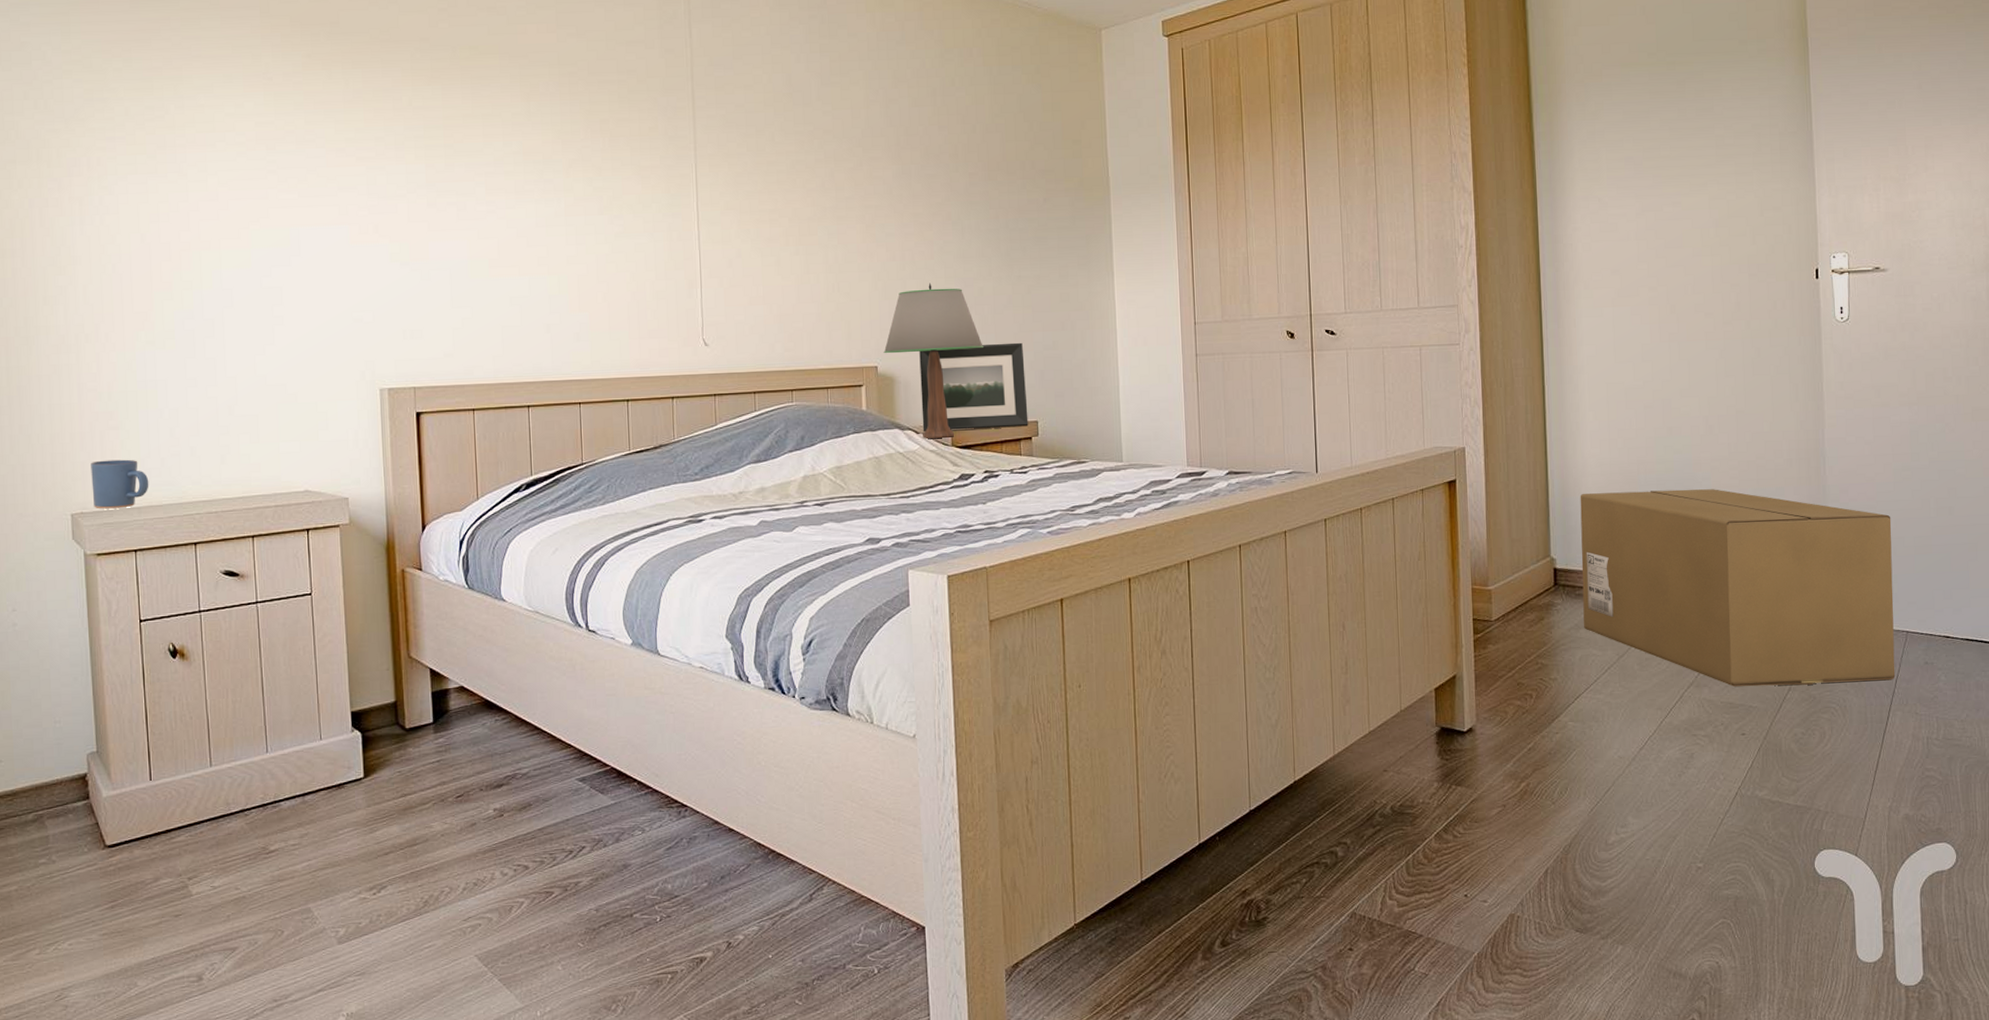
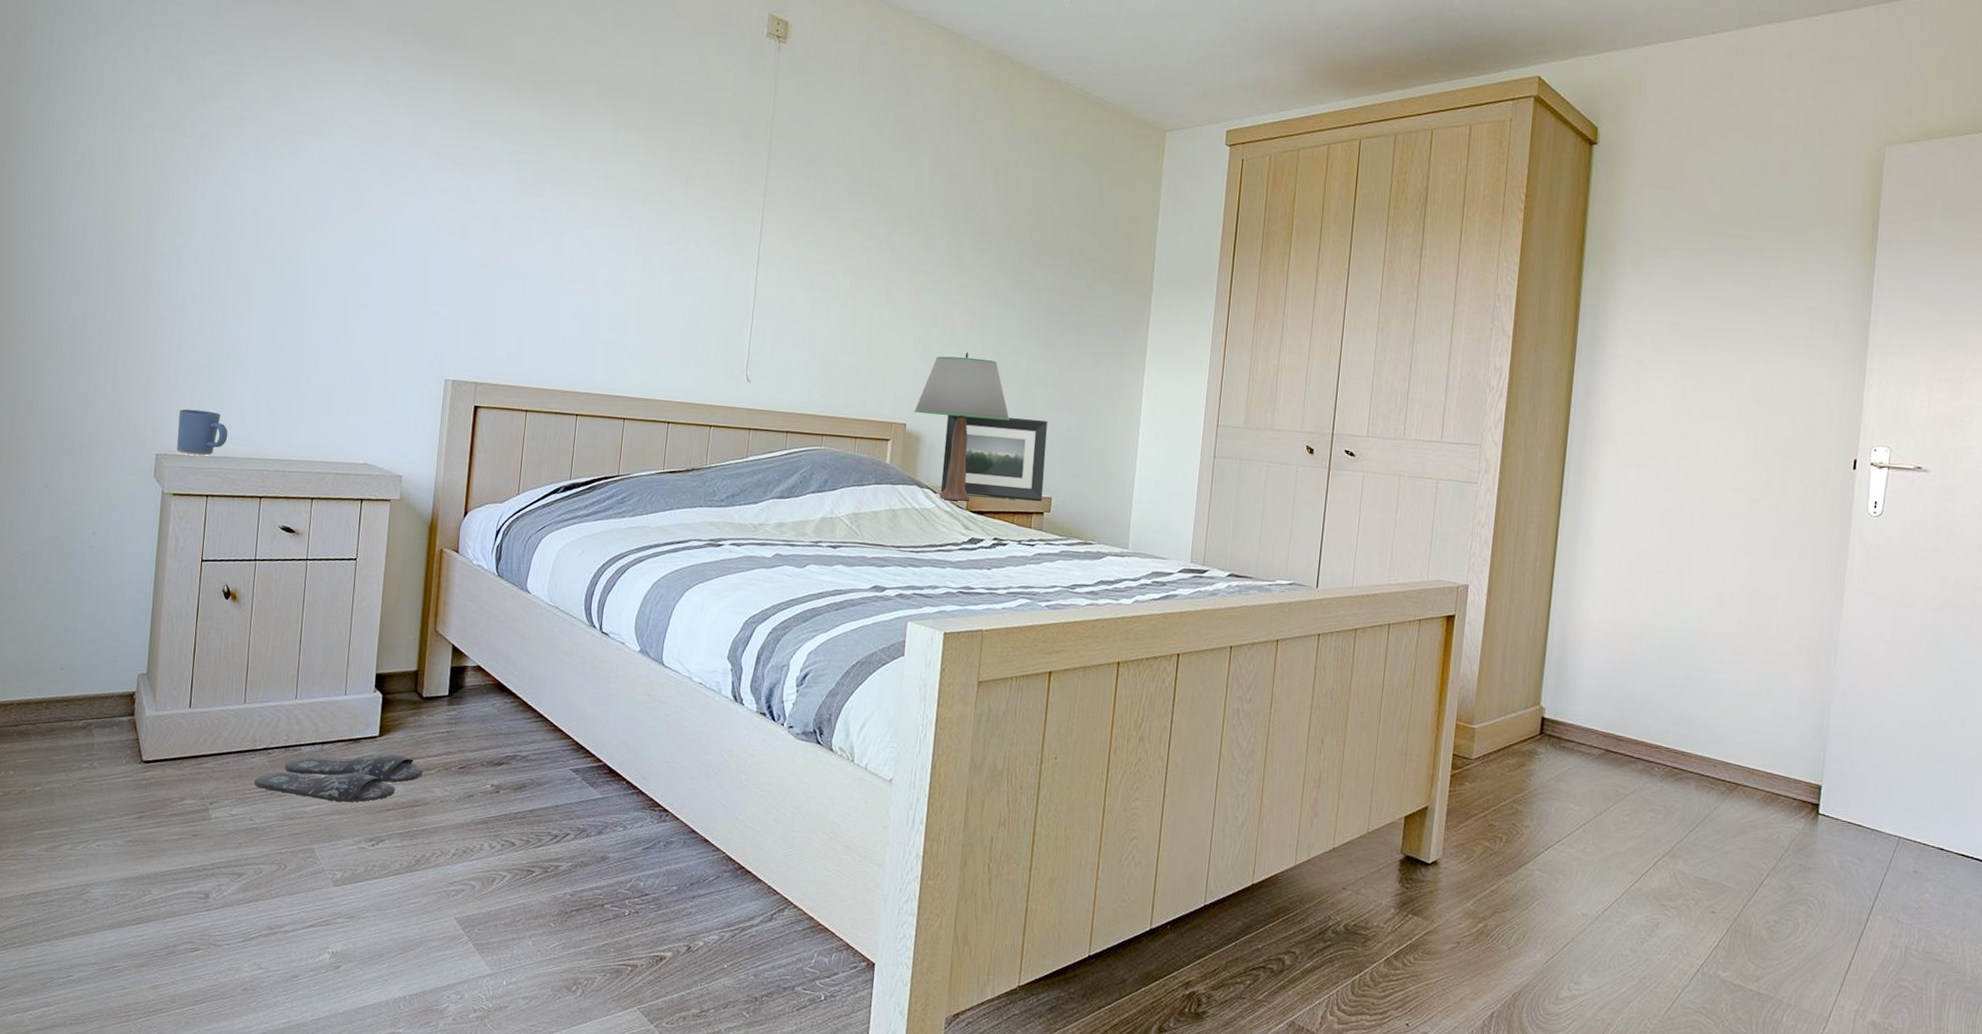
slippers: none [233,793,417,855] -> present [253,753,423,802]
box: present [1580,489,1896,687] -> none [1564,648,1899,883]

